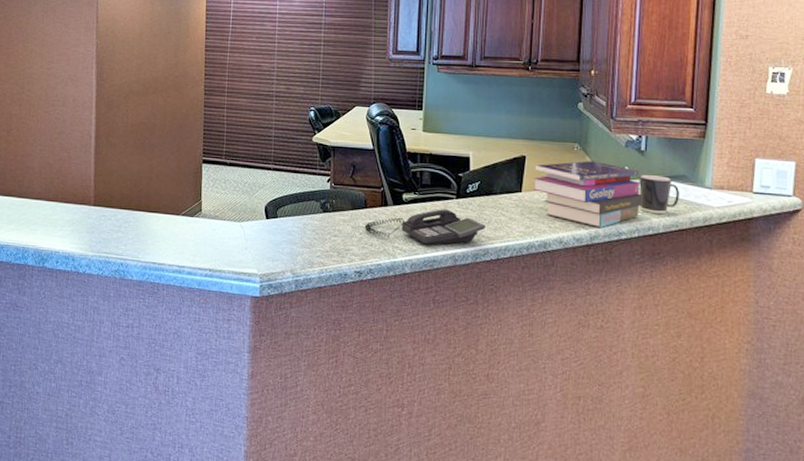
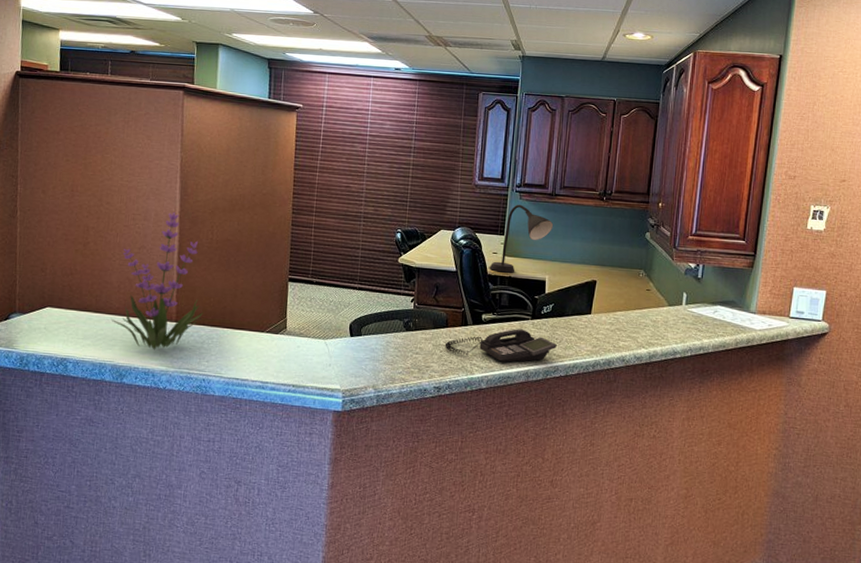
plant: none [33,97,120,234] -> present [111,212,203,350]
desk lamp: none [408,77,476,150] -> present [489,204,554,273]
books: present [534,161,643,229] -> none [602,286,696,348]
mug: present [639,174,680,215] -> none [694,299,729,336]

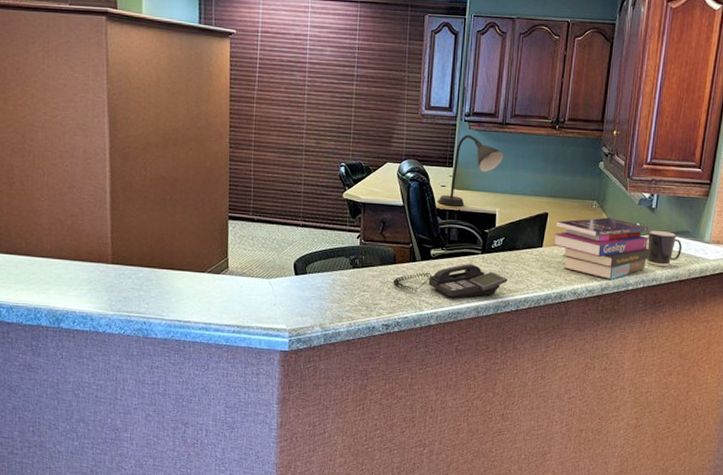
plant: present [111,212,203,350] -> none [43,148,140,294]
books: none [602,286,696,348] -> present [554,217,650,281]
mug: none [694,299,729,336] -> present [647,230,683,267]

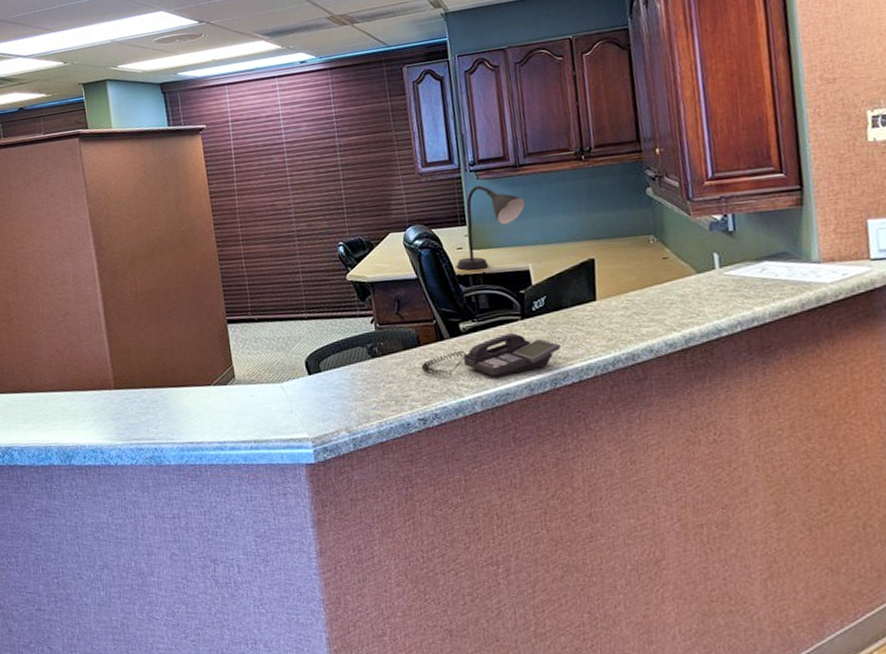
books: present [554,217,650,281] -> none [607,252,741,329]
mug: present [647,230,683,267] -> none [731,256,784,302]

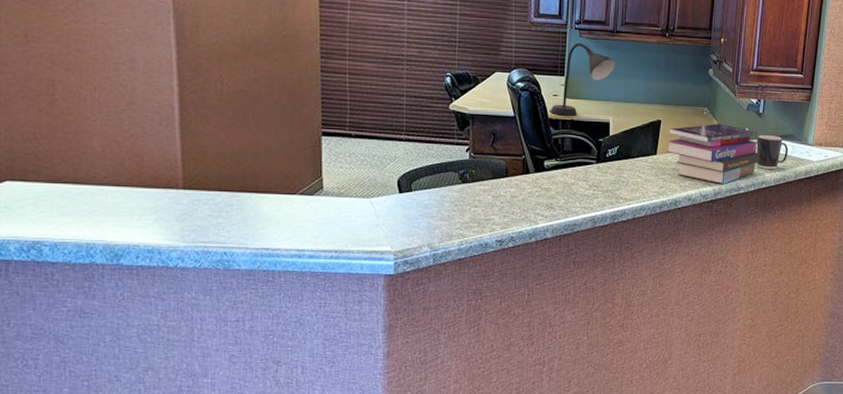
telephone: present [421,333,561,377] -> none [505,174,623,209]
books: none [607,252,741,329] -> present [667,123,759,185]
mug: none [731,256,784,302] -> present [756,134,789,170]

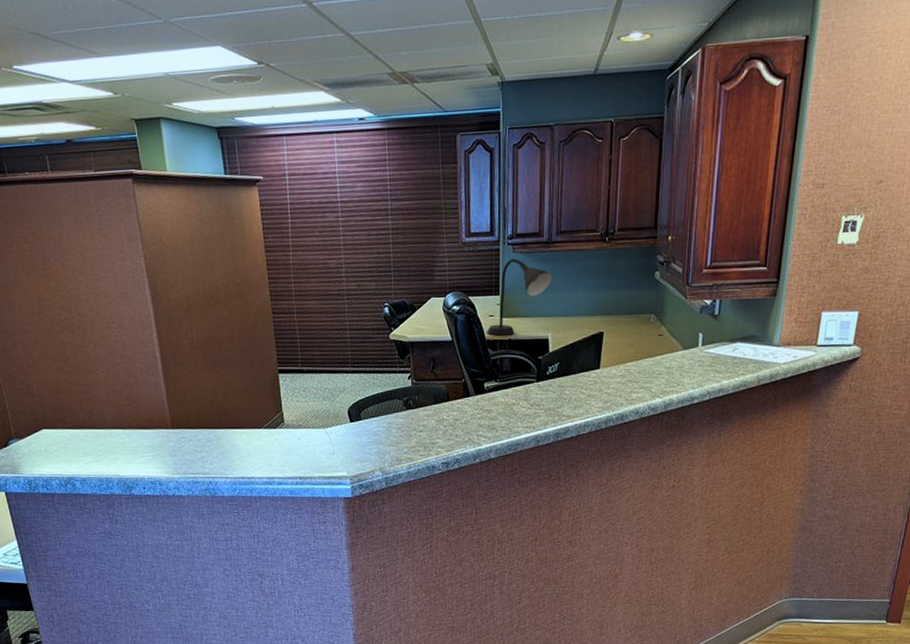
books: present [667,123,759,185] -> none [611,330,714,396]
mug: present [756,134,789,170] -> none [712,337,750,377]

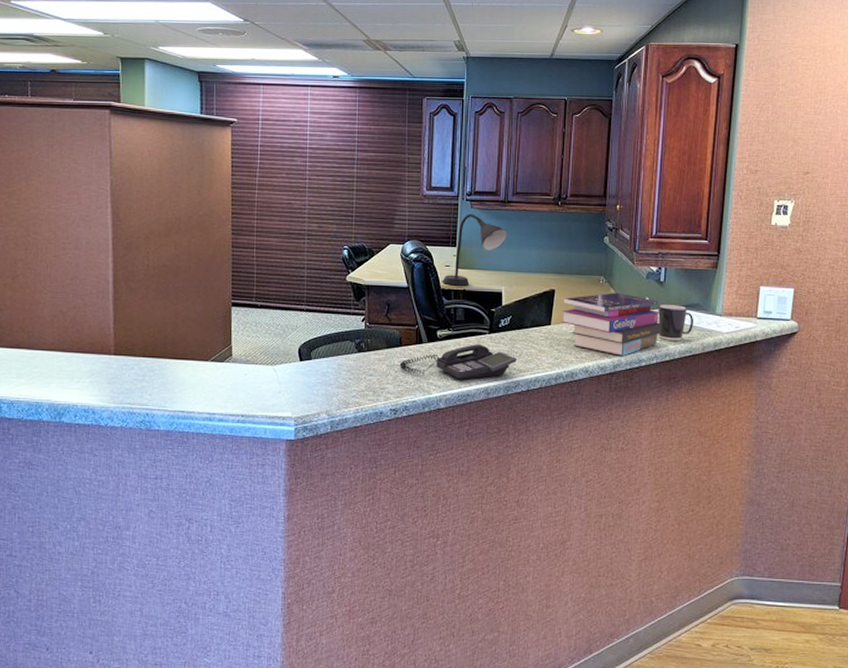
telephone: none [448,393,566,430] -> present [399,344,517,380]
books: none [611,330,714,396] -> present [562,293,661,357]
mug: none [712,337,750,377] -> present [658,304,694,342]

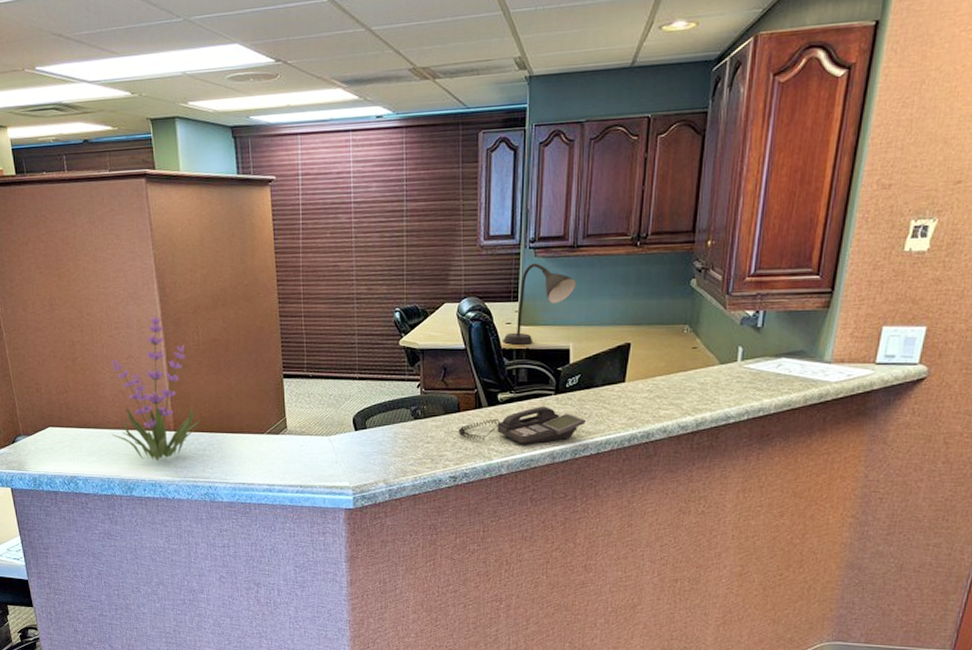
plant: none [45,239,143,386] -> present [111,315,200,461]
books: present [562,293,661,357] -> none [638,343,755,414]
mug: present [658,304,694,342] -> none [751,352,797,395]

